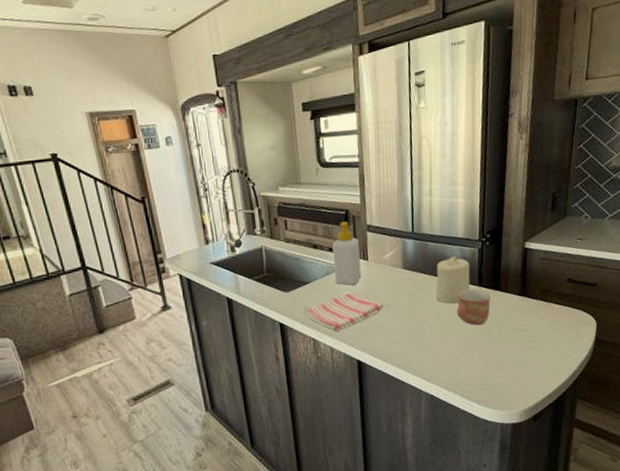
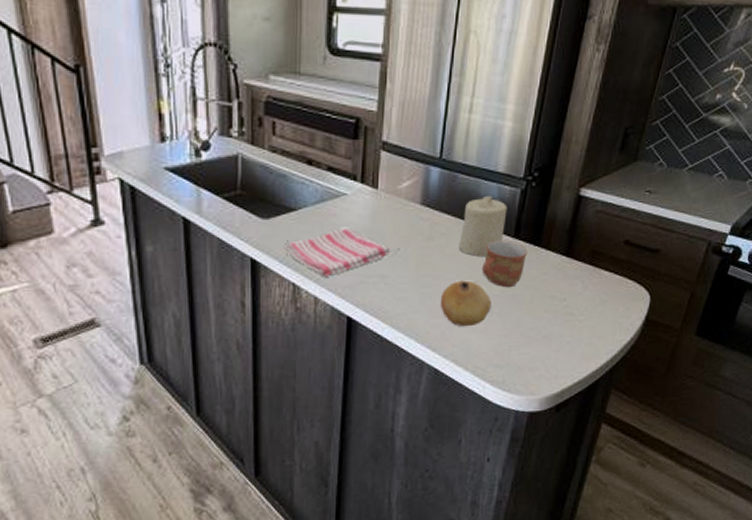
soap bottle: present [332,221,362,285] -> none [330,133,370,219]
fruit: none [427,323,469,359] -> present [440,280,492,326]

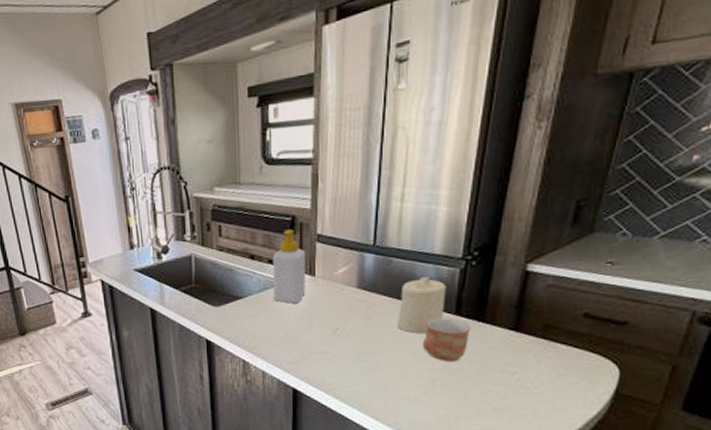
dish towel: present [285,228,391,277] -> none [234,312,331,354]
soap bottle: none [330,133,370,219] -> present [272,229,306,304]
fruit: present [440,280,492,326] -> none [381,355,435,398]

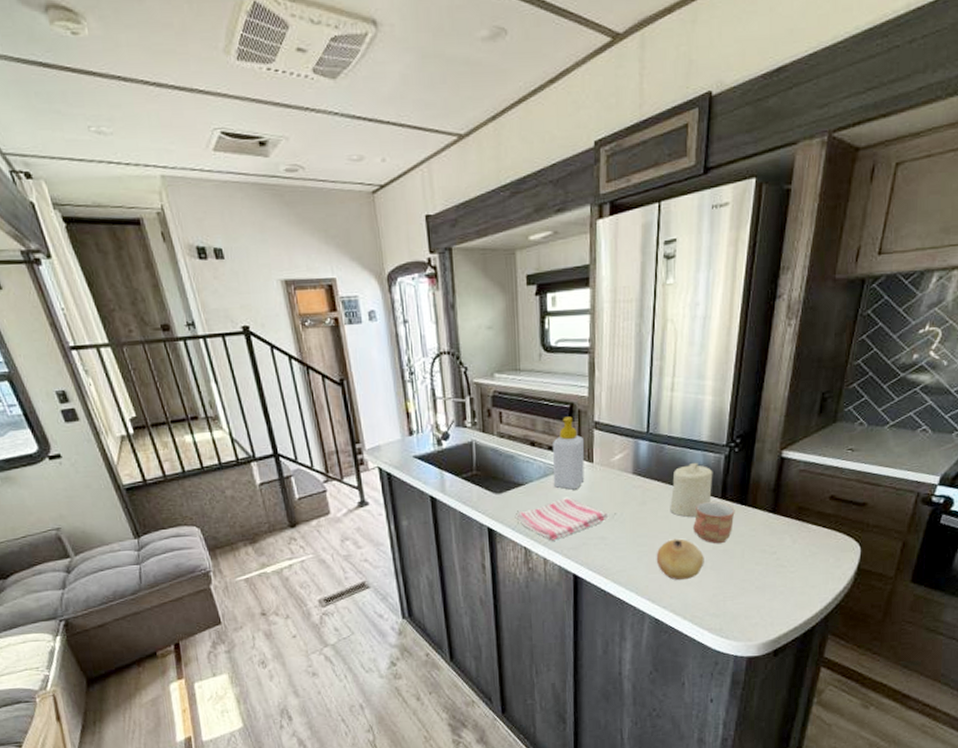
dish towel: none [234,312,331,354] -> present [516,498,609,541]
fruit: none [381,355,435,398] -> present [656,538,704,580]

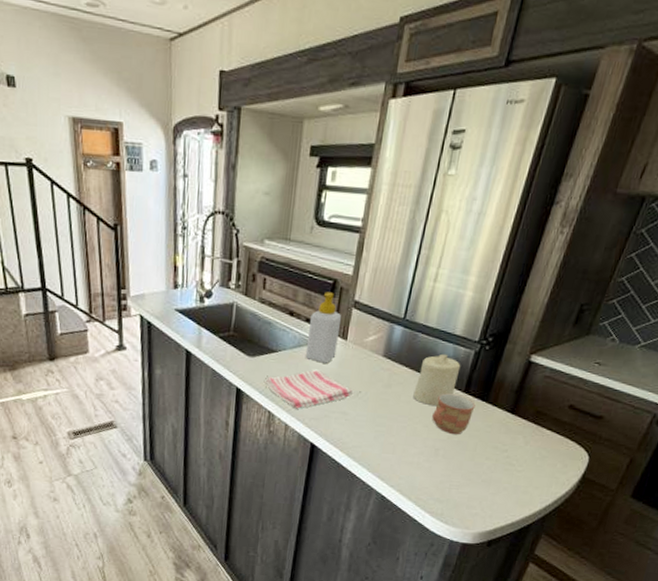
fruit: present [656,538,704,580] -> none [392,424,438,463]

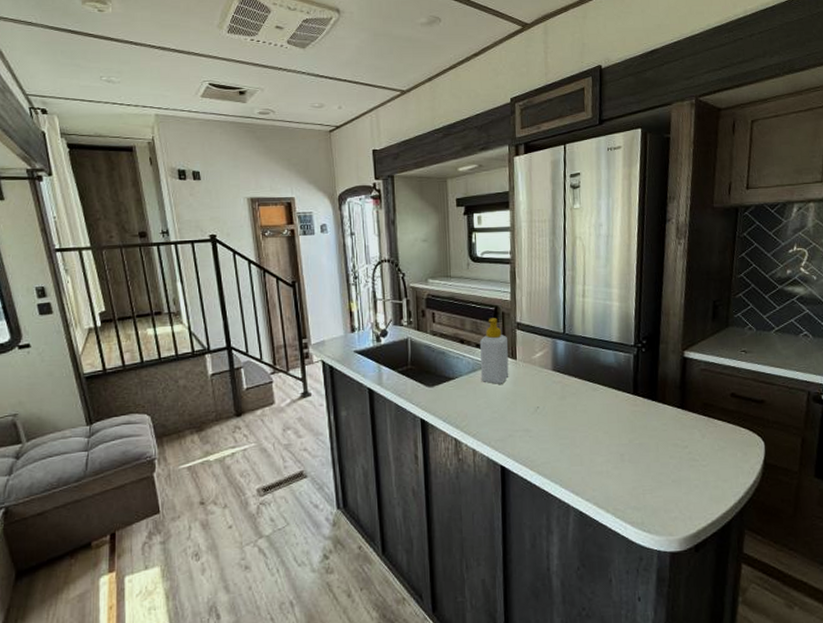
dish towel: present [265,370,354,409] -> none [447,392,532,433]
candle: present [413,353,461,406] -> none [587,360,625,411]
mug: present [432,393,475,434] -> none [610,397,647,437]

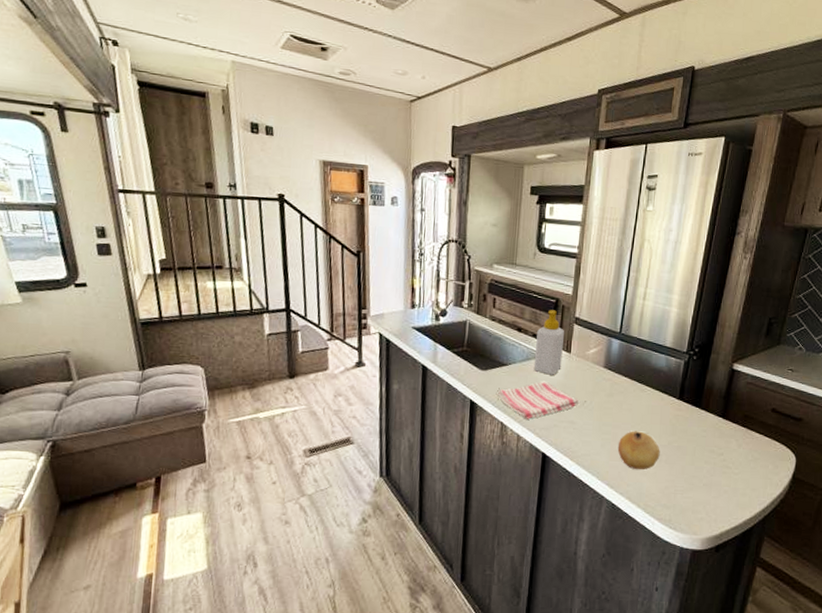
dish towel: none [447,392,532,433] -> present [497,382,580,420]
fruit: none [577,432,622,472] -> present [617,431,660,470]

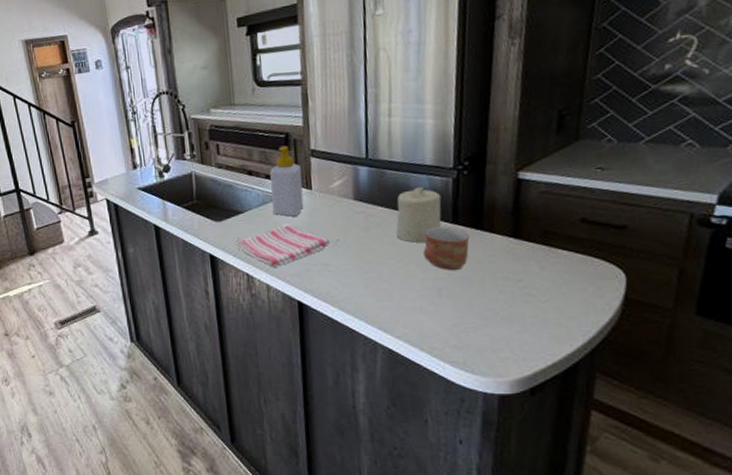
fruit: present [617,431,660,470] -> none [385,265,439,308]
candle: none [634,364,674,413] -> present [396,186,442,243]
mug: none [652,401,690,440] -> present [423,226,470,270]

